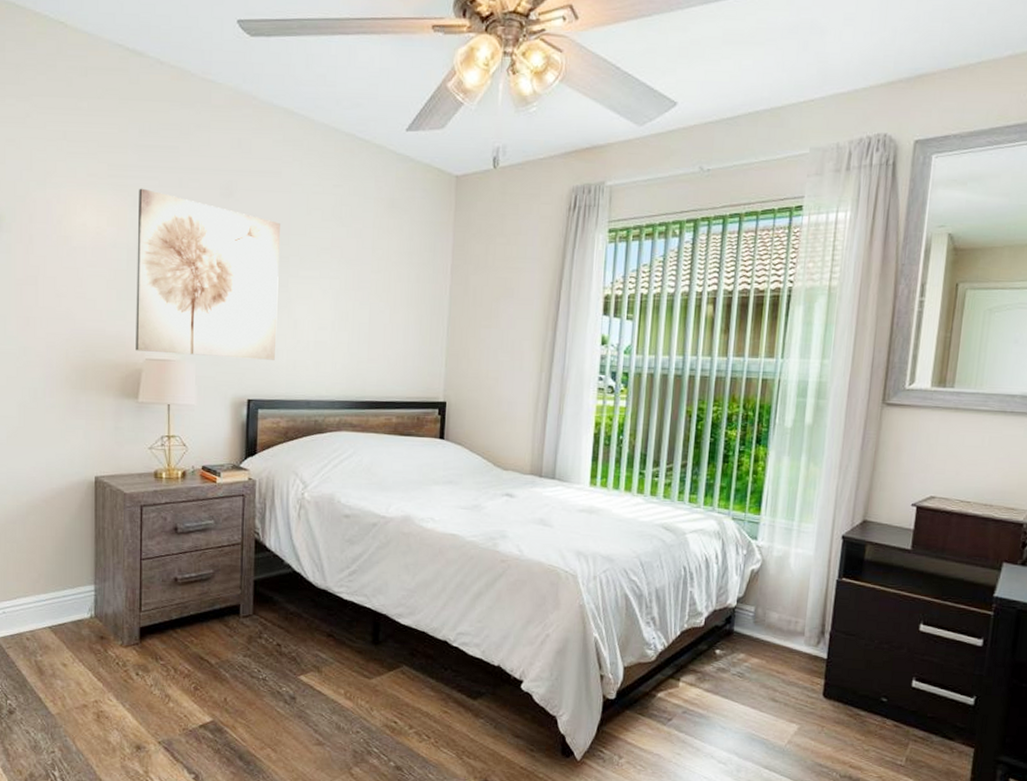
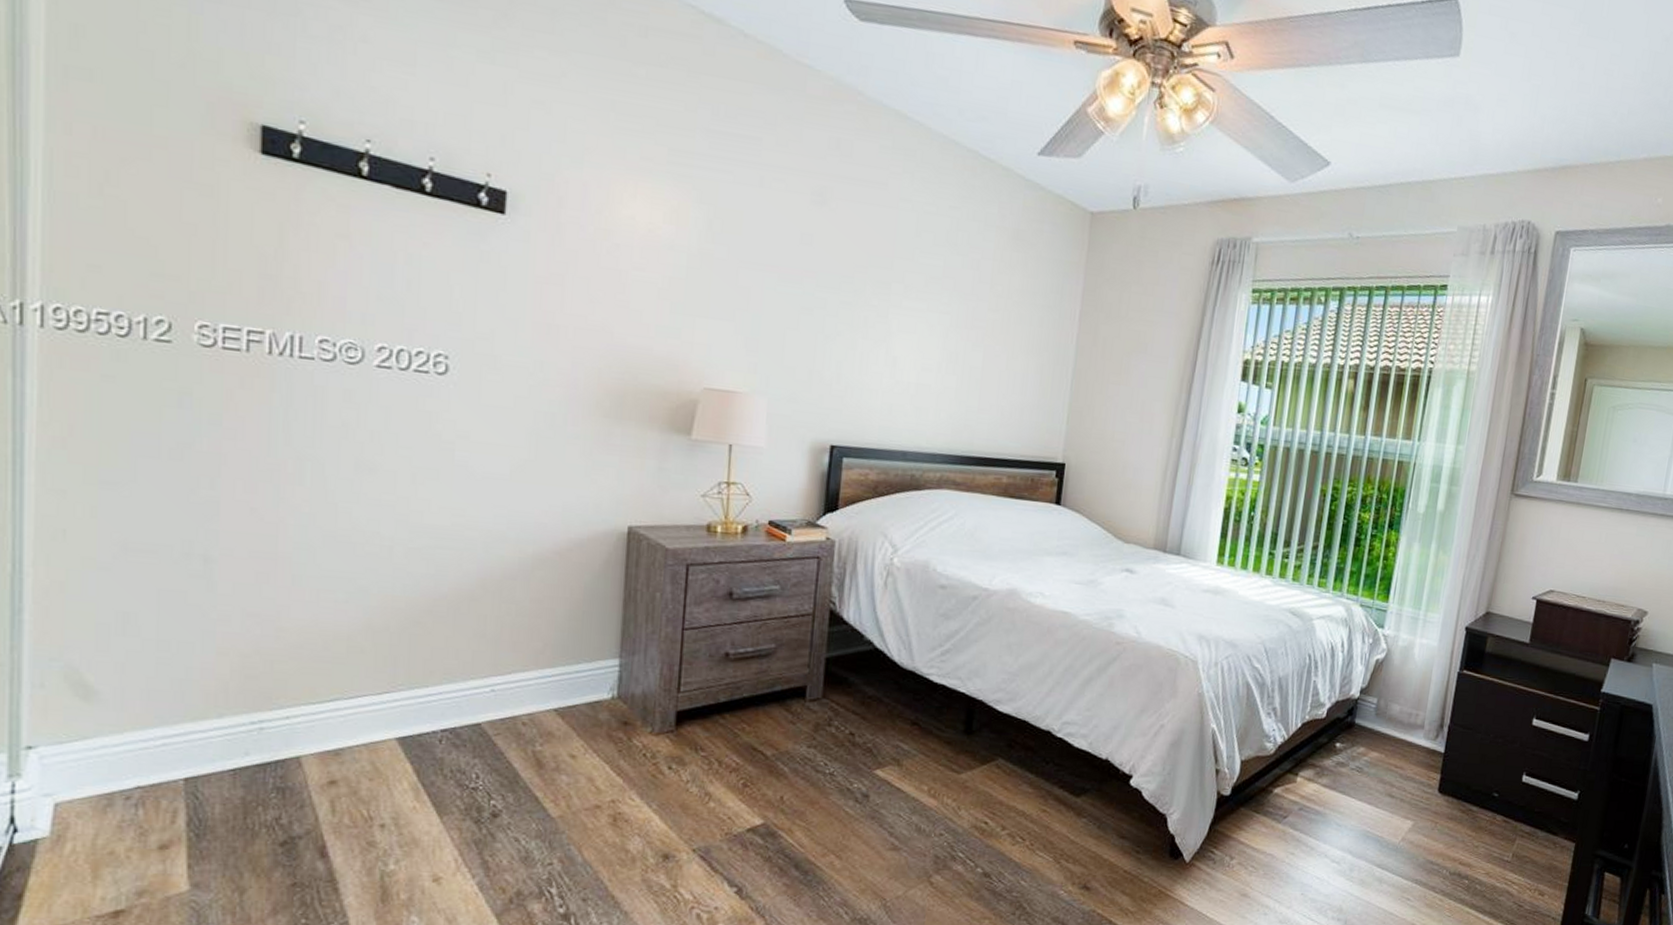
wall art: present [136,188,280,360] -> none [691,182,883,402]

